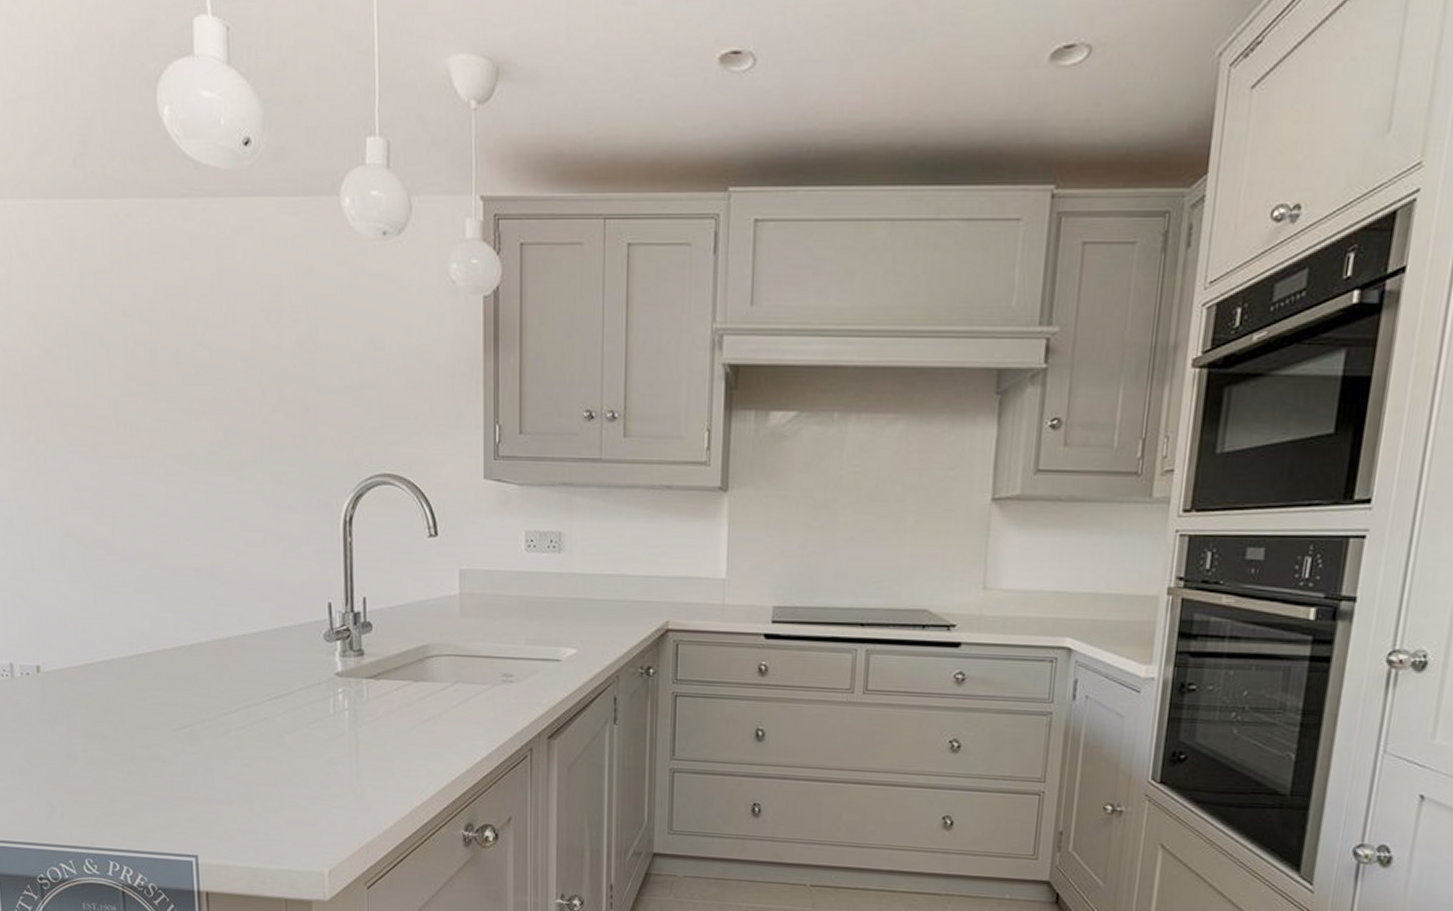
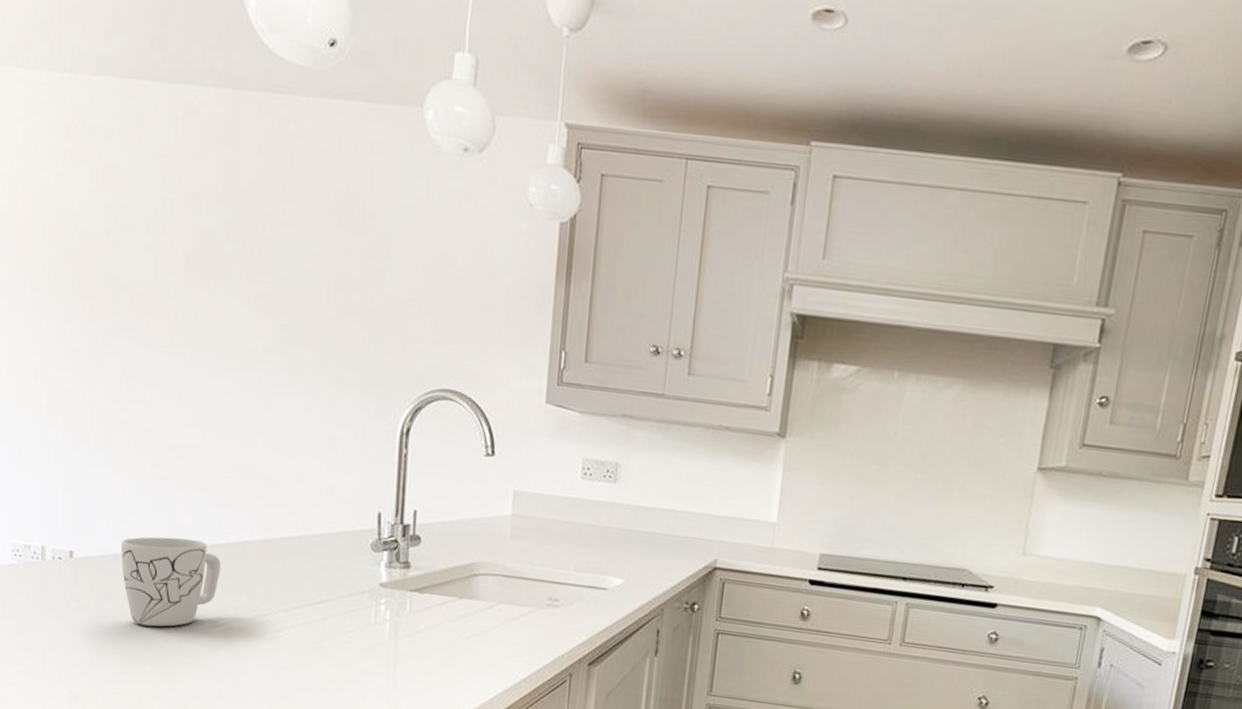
mug: none [84,644,181,734] -> present [120,536,221,627]

